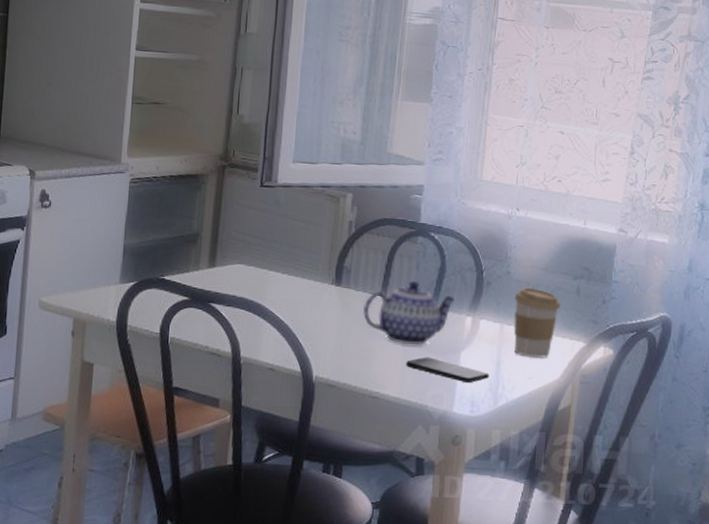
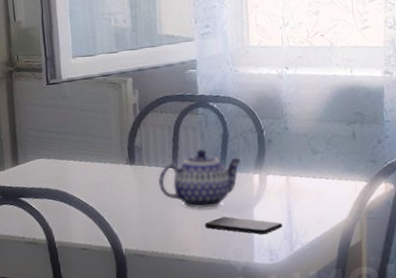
coffee cup: present [513,287,560,359] -> none [295,138,339,203]

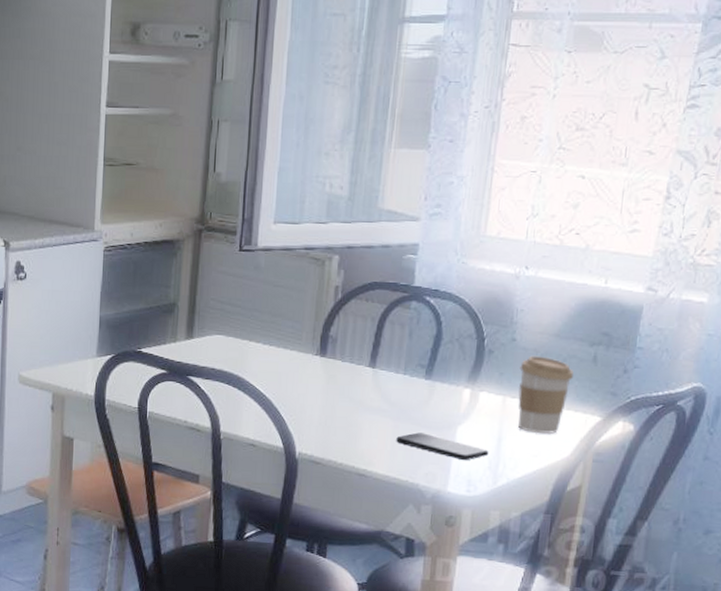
teapot: present [158,149,242,209] -> none [350,351,453,420]
coffee cup: none [295,138,339,203] -> present [518,355,573,435]

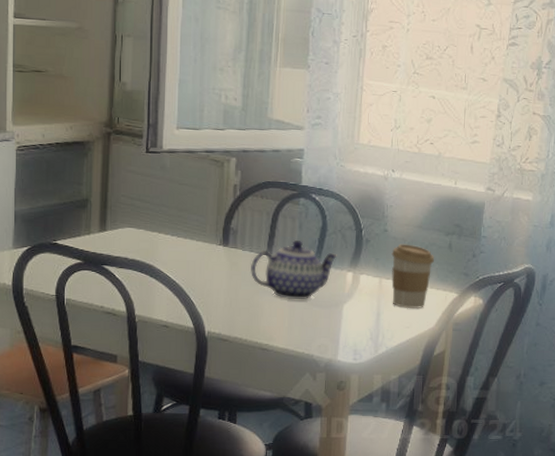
teapot: none [350,351,453,420] -> present [251,240,337,300]
smartphone: present [396,432,489,461] -> none [292,310,370,334]

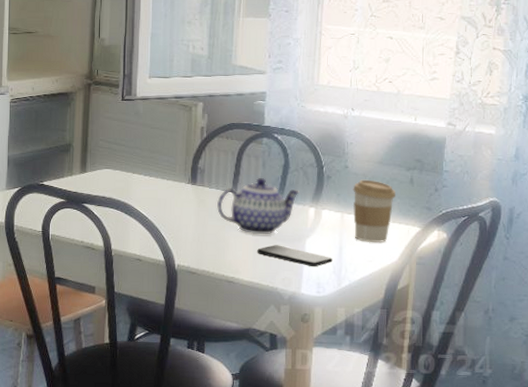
smartphone: none [292,310,370,334] -> present [257,245,333,267]

